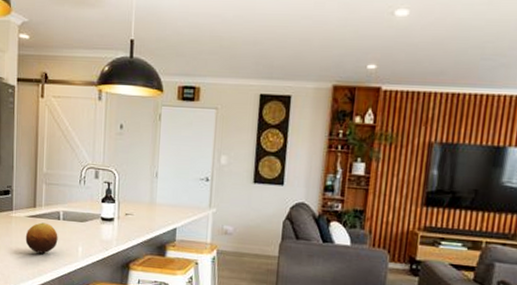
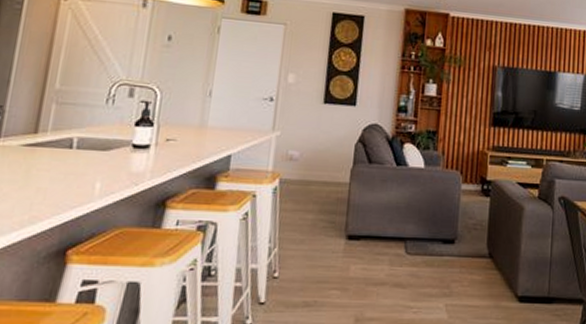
fruit: present [25,222,58,254] -> none [14,152,67,194]

